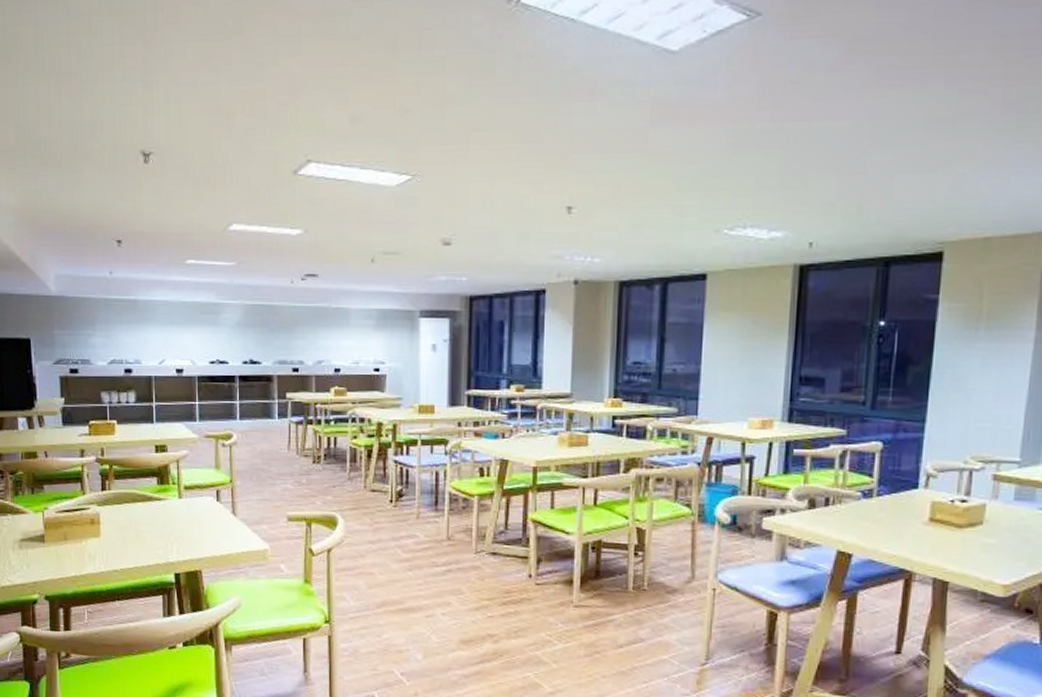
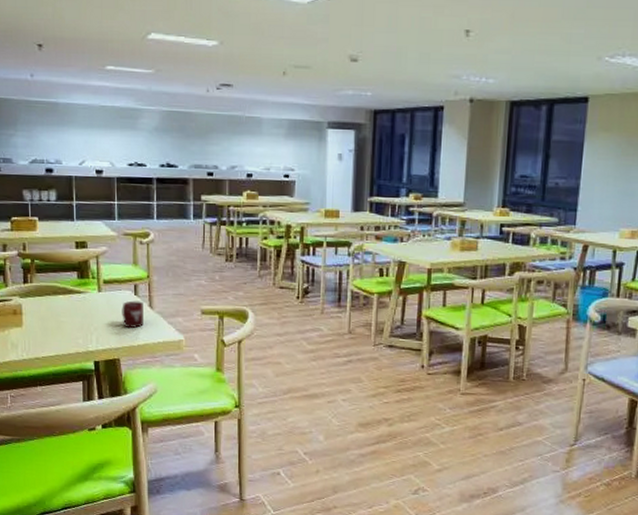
cup: none [203,507,226,537] -> present [122,300,143,328]

